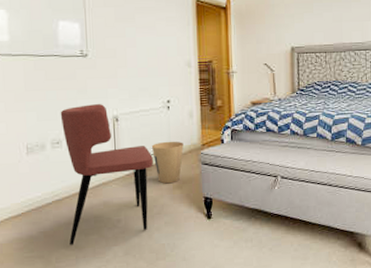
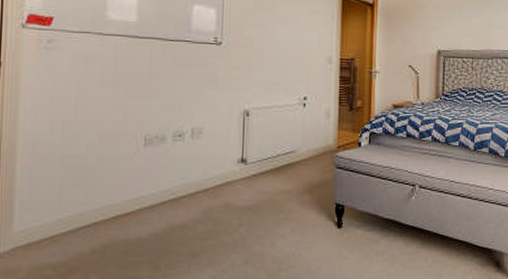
dining chair: present [60,104,154,246] -> none [183,96,285,251]
trash can: present [151,141,184,184] -> none [282,141,318,187]

